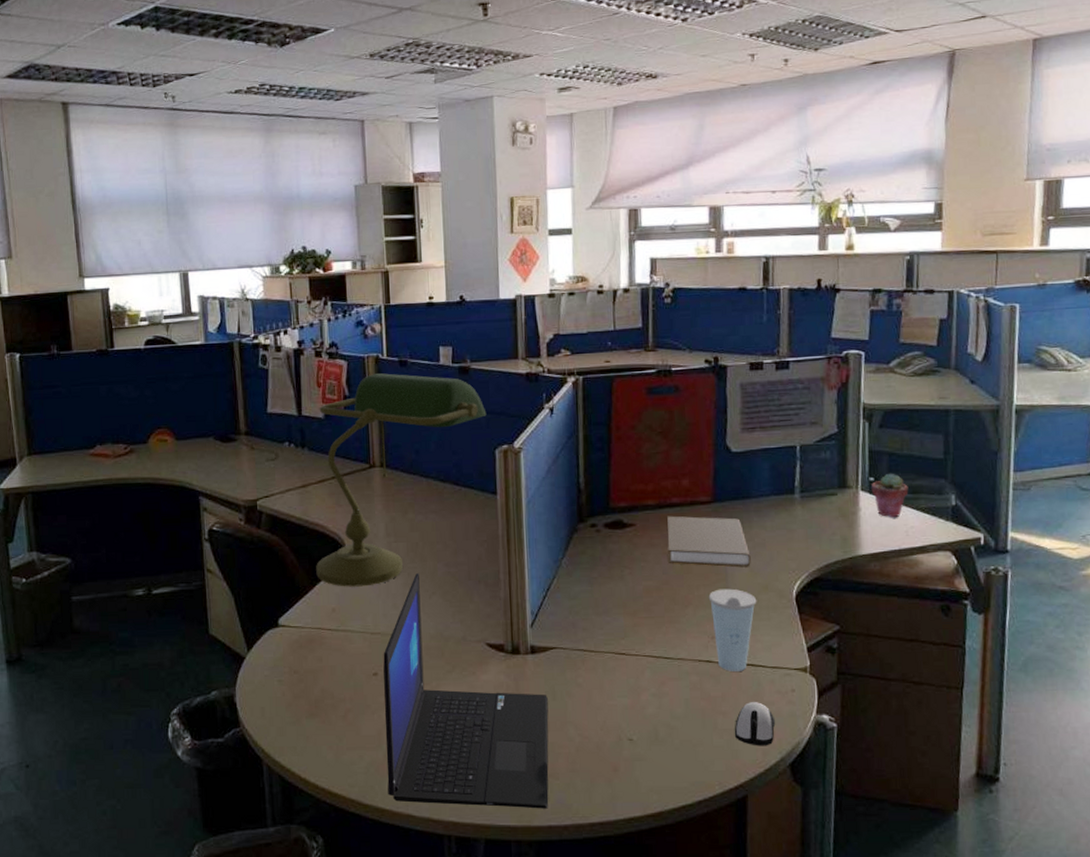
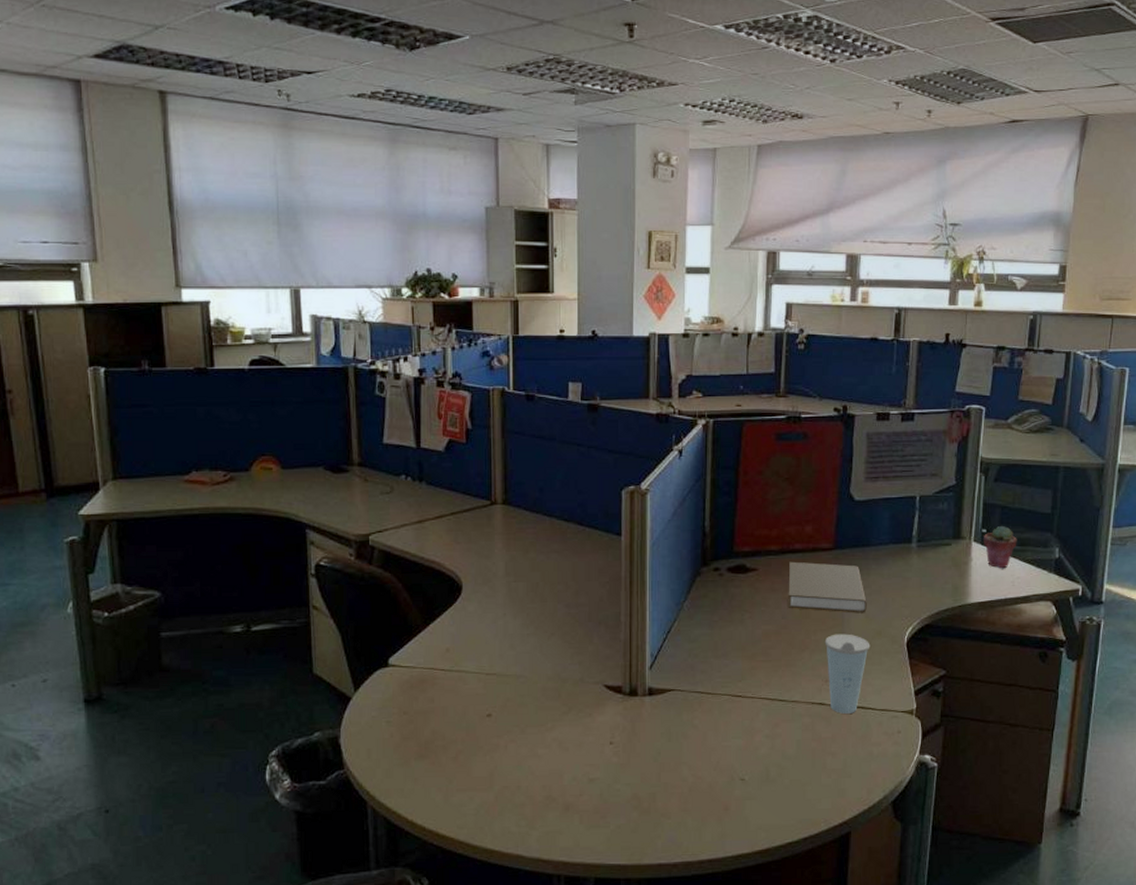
desk lamp: present [316,373,487,587] -> none [430,407,615,627]
laptop: present [383,572,549,809] -> none [497,613,663,848]
computer mouse: present [734,702,776,746] -> none [841,743,881,785]

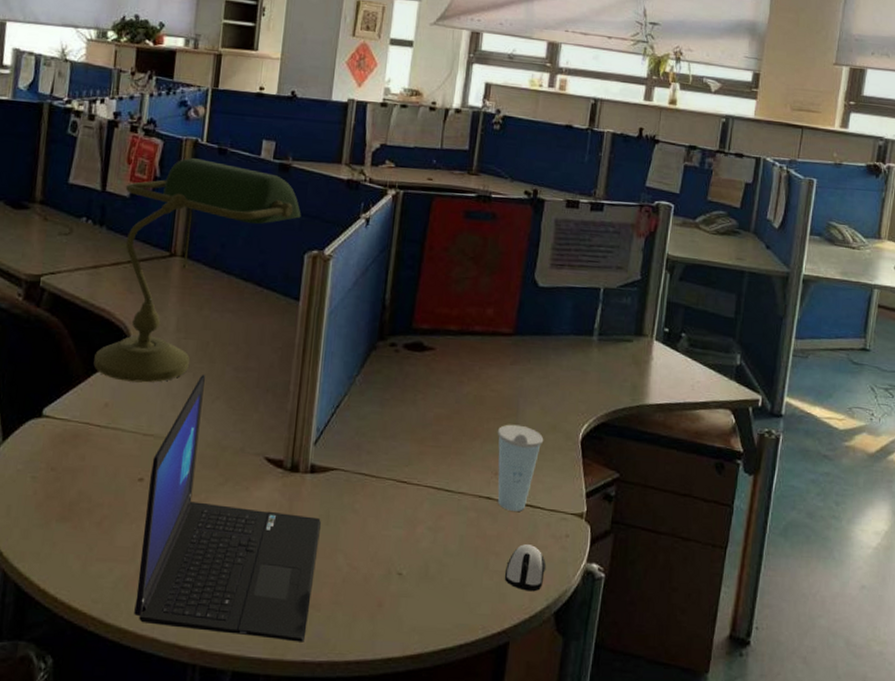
desk lamp: none [430,407,615,627] -> present [93,158,301,383]
laptop: none [497,613,663,848] -> present [134,374,321,642]
book: present [788,561,867,613] -> none [463,343,544,405]
computer mouse: none [841,743,881,785] -> present [504,544,547,592]
potted succulent: present [984,525,1017,569] -> none [665,326,699,371]

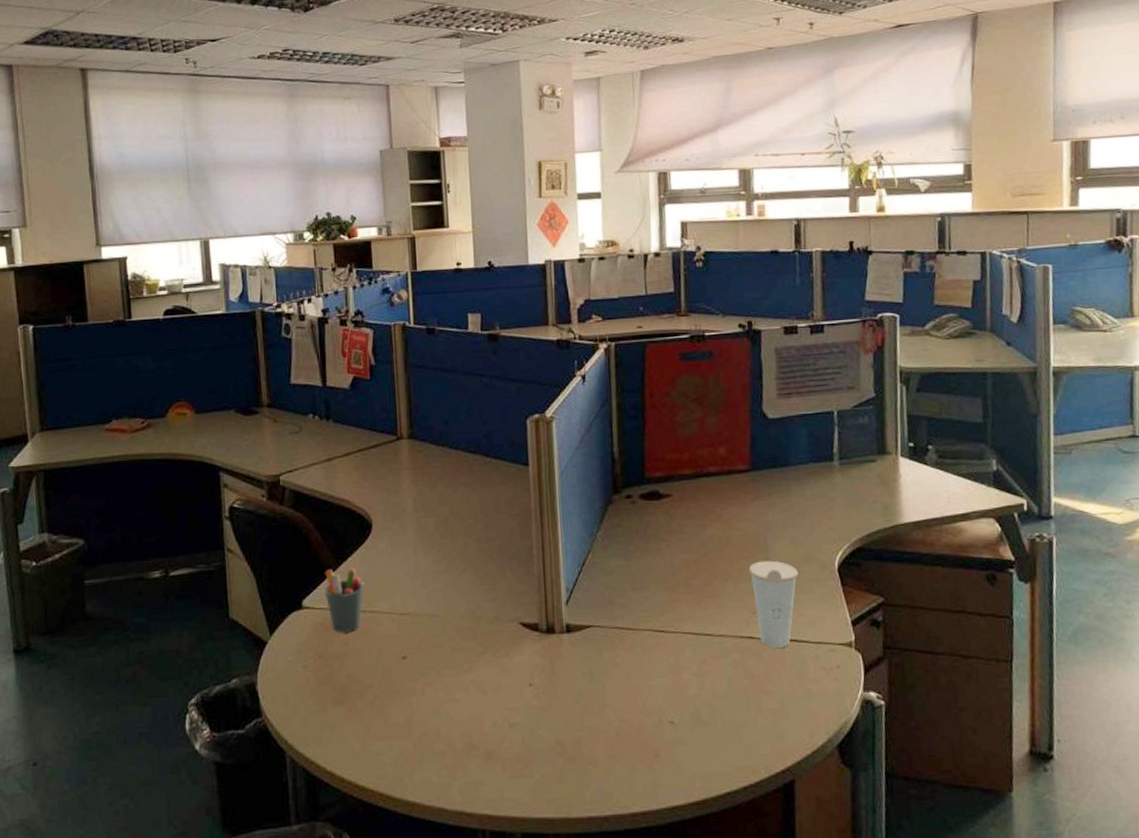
pen holder: none [68,379,111,447] -> present [324,569,364,632]
desk lamp: present [93,158,301,383] -> none [341,341,517,566]
laptop: present [134,374,321,642] -> none [412,549,588,799]
computer mouse: present [504,544,547,592] -> none [779,680,822,727]

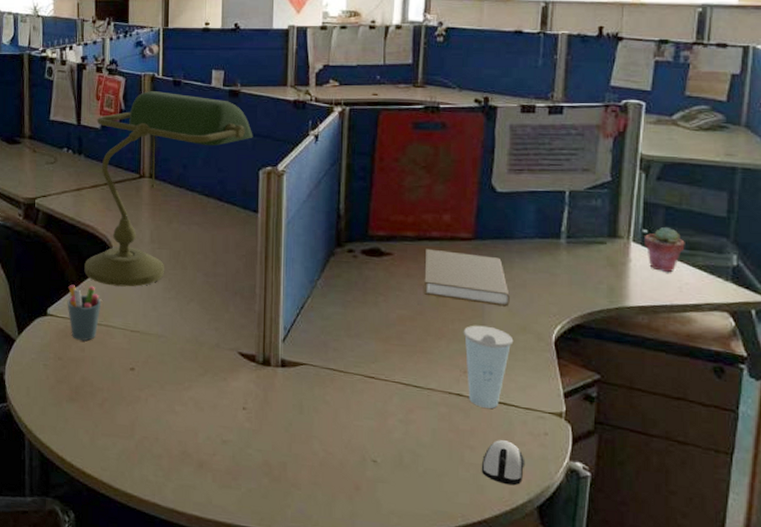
desk lamp: none [341,341,517,566] -> present [84,91,253,287]
book: none [704,485,791,538] -> present [424,248,510,307]
computer mouse: none [779,680,822,727] -> present [481,440,526,486]
potted succulent: none [911,438,949,485] -> present [645,226,685,273]

